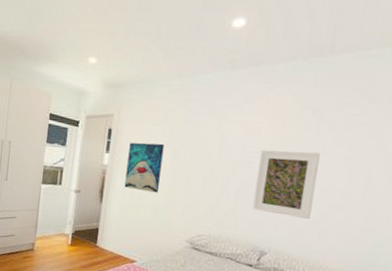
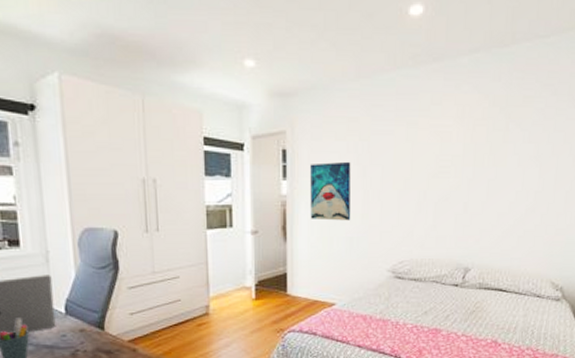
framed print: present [252,149,321,219] -> none [452,154,512,226]

